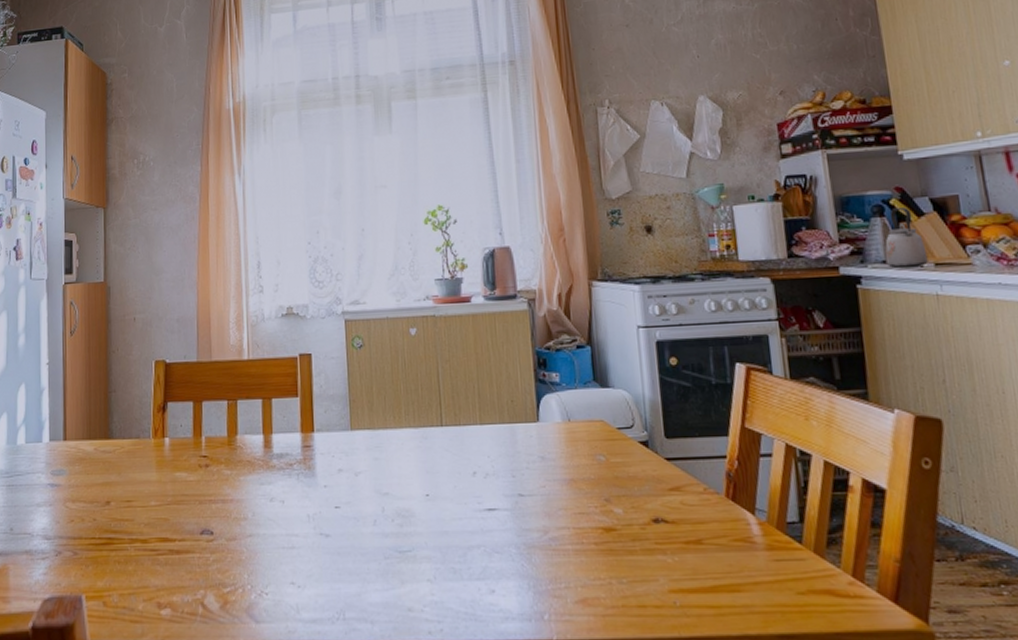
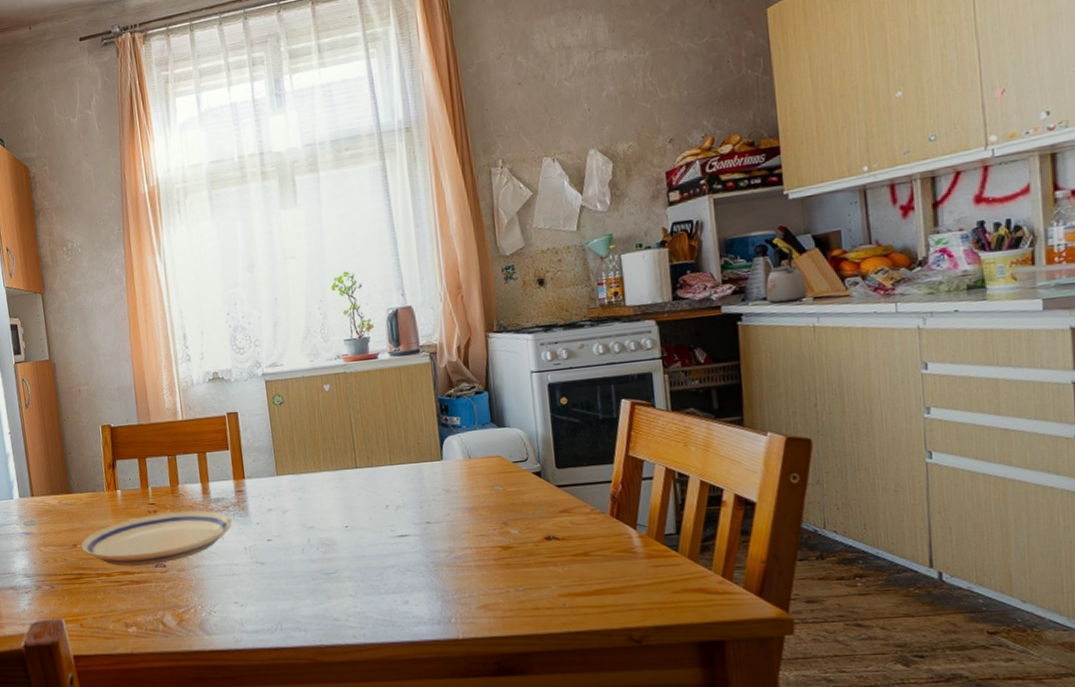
plate: none [115,467,296,531] -> present [81,510,233,566]

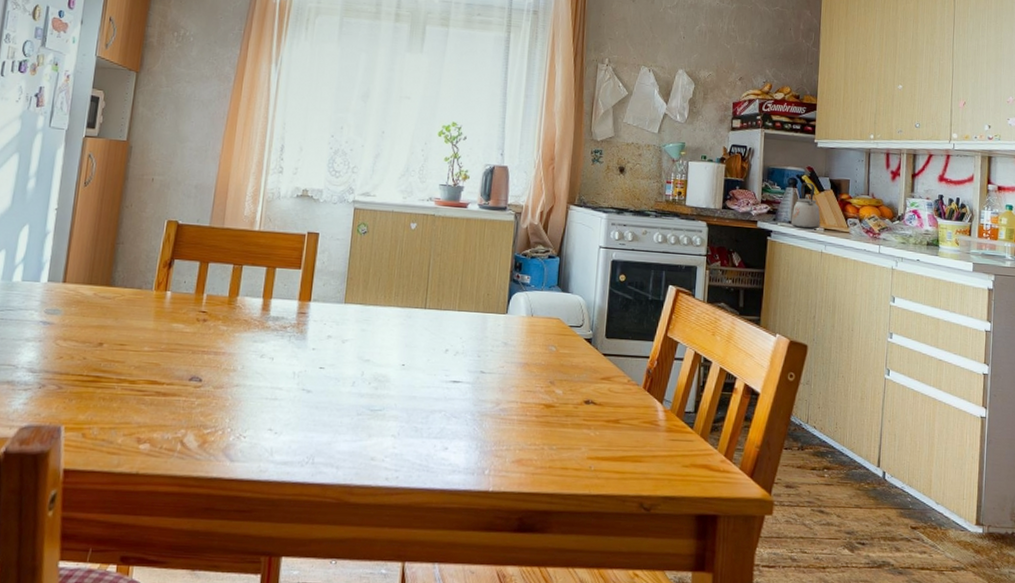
plate: present [81,510,233,566] -> none [108,323,288,377]

